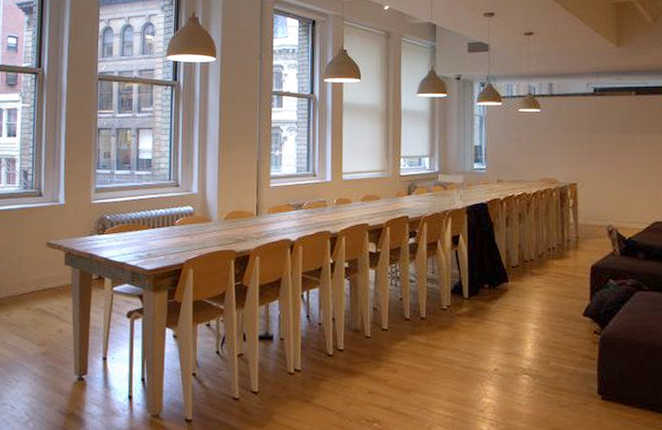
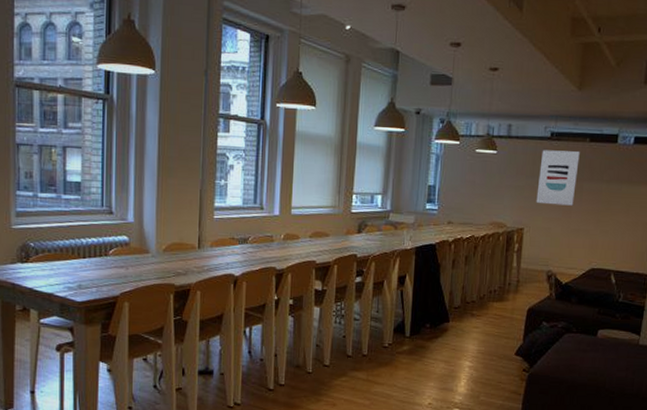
wall art: none [586,105,627,159] -> present [536,150,580,206]

